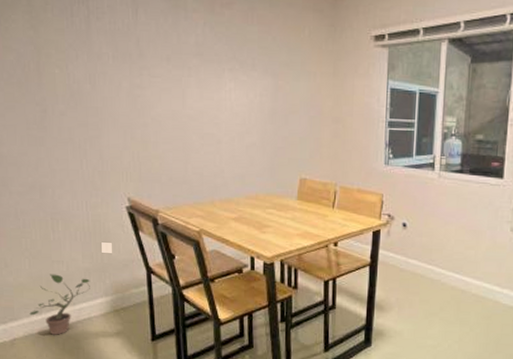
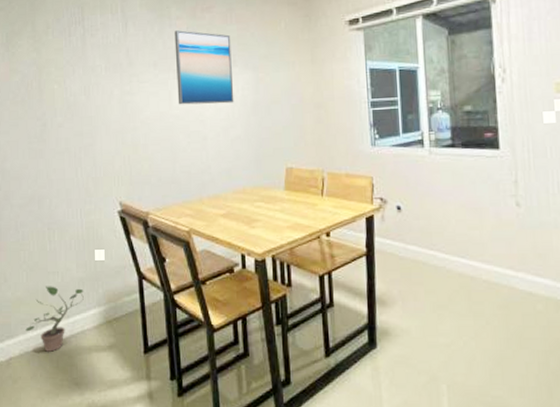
wall art: none [190,25,252,109] -> present [174,30,234,105]

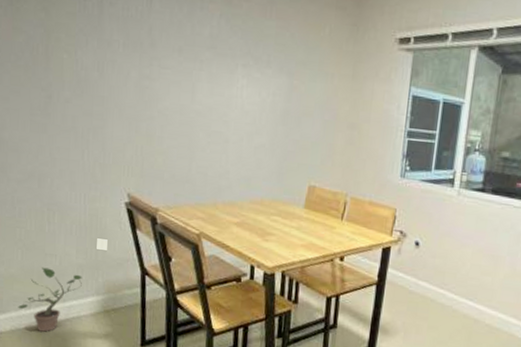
wall art: present [174,30,234,105] -> none [201,16,268,108]

